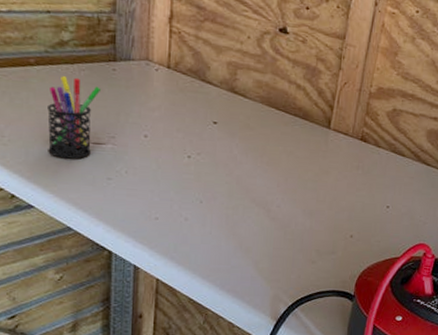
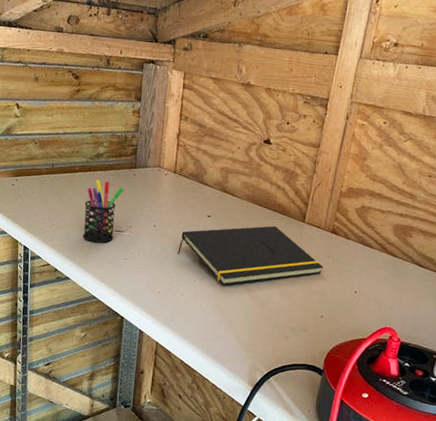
notepad: none [177,133,352,207] -> present [177,226,323,286]

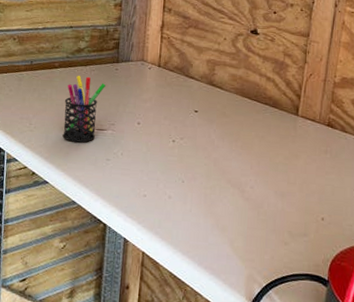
notepad: present [177,226,323,286] -> none [164,120,321,187]

